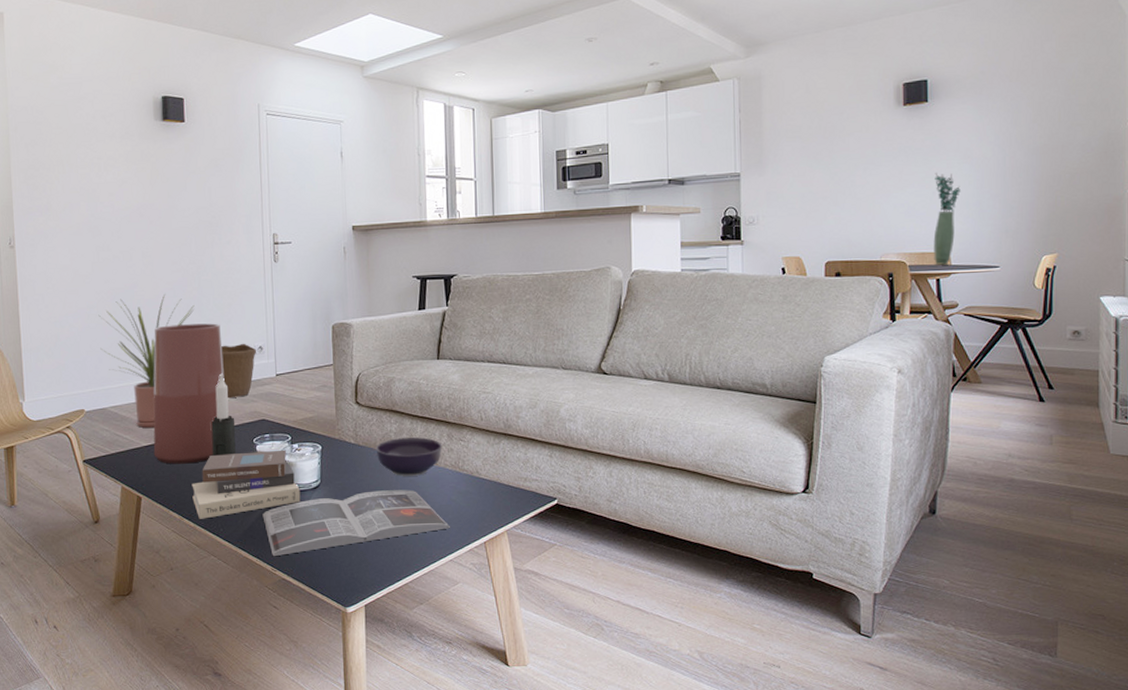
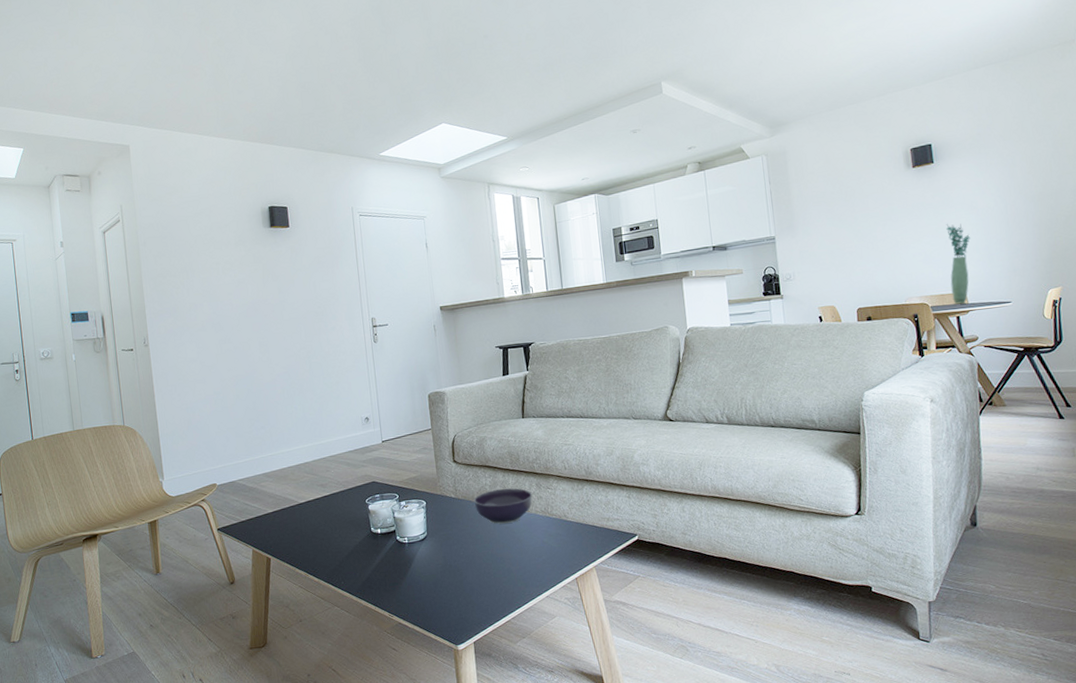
house plant: present [98,293,195,428] -> none [224,376,307,496]
vase: present [153,323,225,464] -> none [273,400,337,527]
books: present [191,449,301,519] -> none [314,507,411,574]
candle: present [211,373,236,457] -> none [328,443,351,518]
basket: present [221,343,257,399] -> none [333,415,364,466]
magazine: present [262,490,451,557] -> none [378,535,546,604]

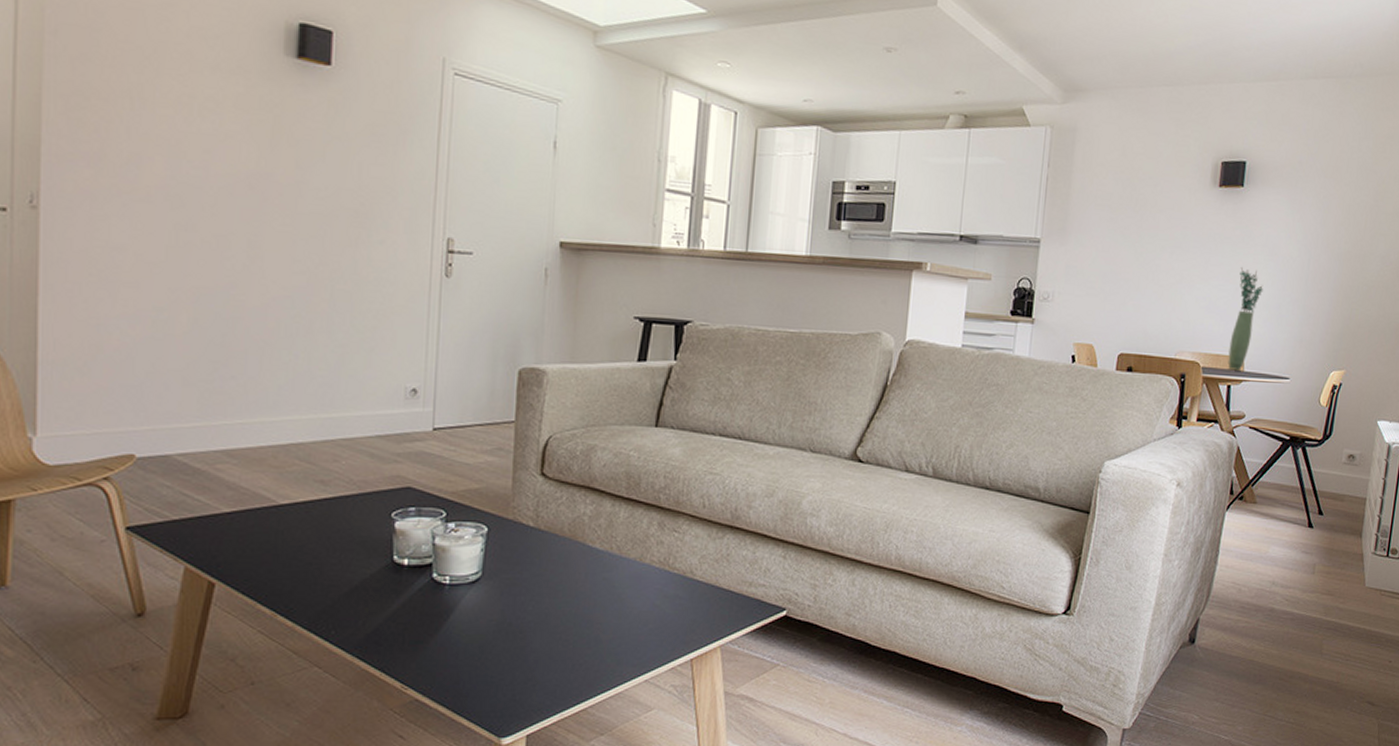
bowl: present [473,488,533,524] -> none [562,523,651,573]

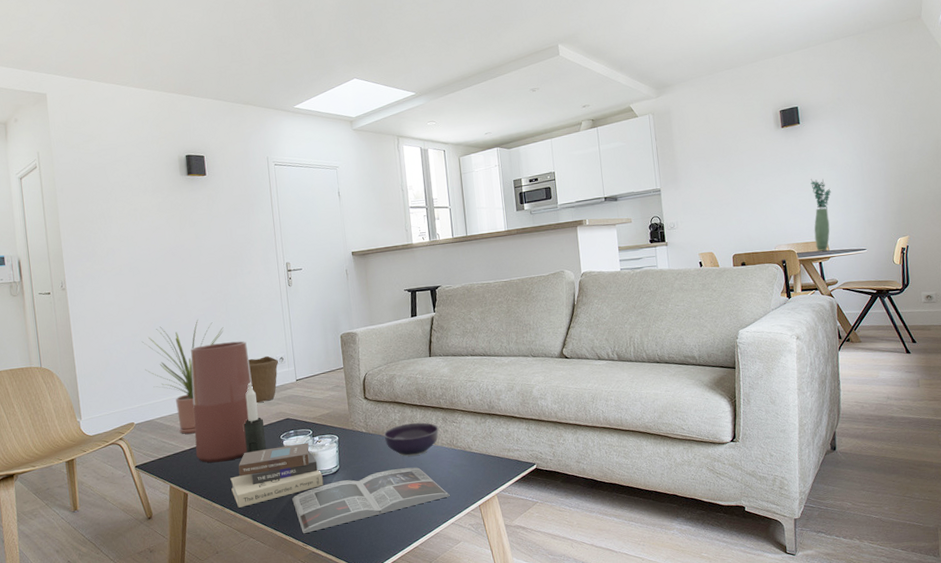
house plant: none [168,302,322,487] -> present [141,319,224,434]
vase: none [239,347,359,541] -> present [190,341,253,463]
books: none [293,529,452,617] -> present [230,442,324,508]
candle: none [328,420,368,533] -> present [243,382,266,454]
basket: none [355,382,409,456] -> present [248,355,279,404]
magazine: none [395,589,651,671] -> present [292,467,451,534]
bowl: none [562,523,651,573] -> present [383,422,439,457]

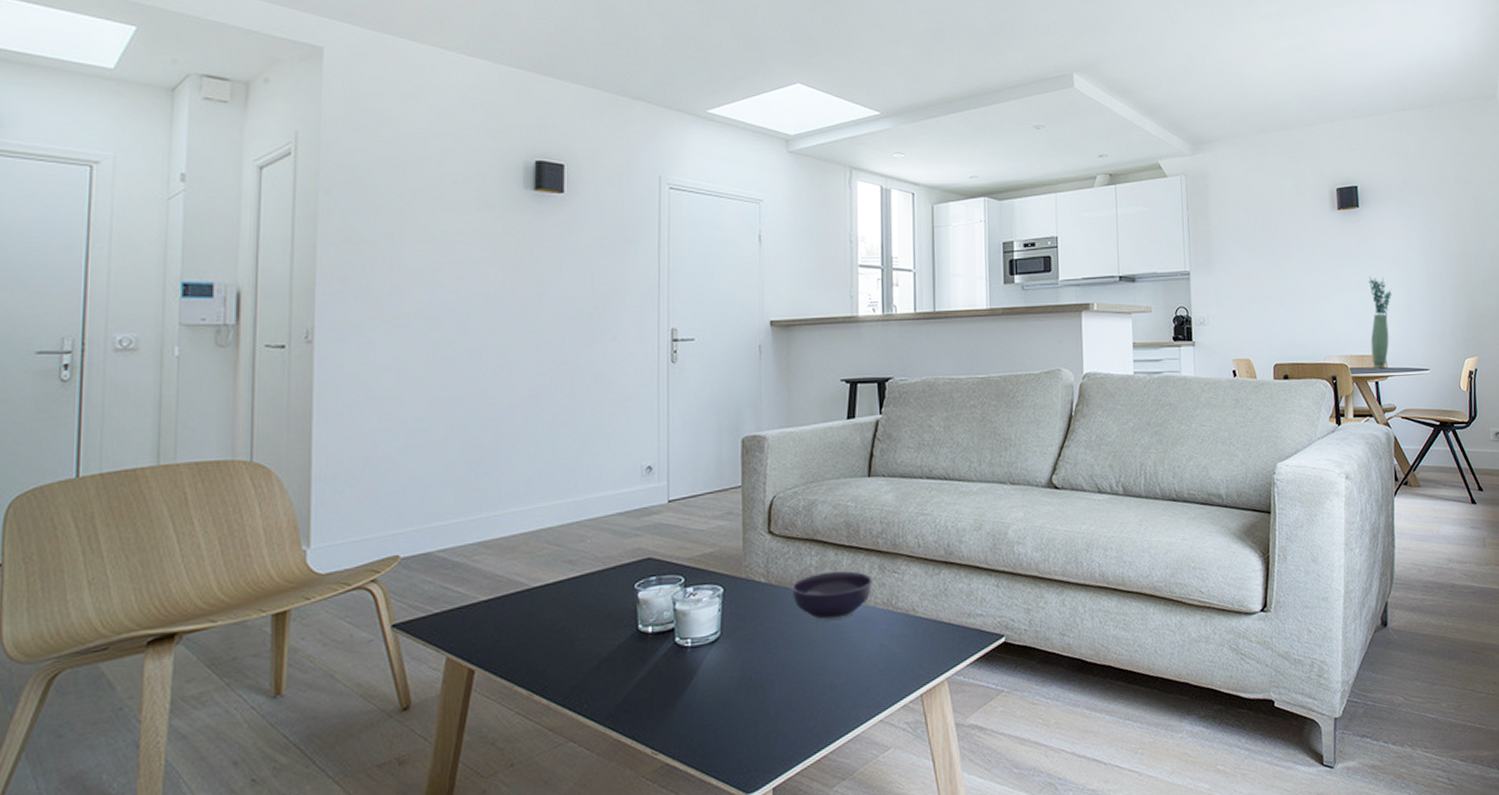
house plant: present [141,319,224,434] -> none [429,401,564,577]
vase: present [190,341,253,463] -> none [496,438,600,623]
books: present [230,442,324,508] -> none [547,595,694,694]
candle: present [243,382,266,454] -> none [577,501,612,610]
basket: present [248,355,279,404] -> none [598,462,645,534]
magazine: present [292,467,451,534] -> none [642,636,882,736]

